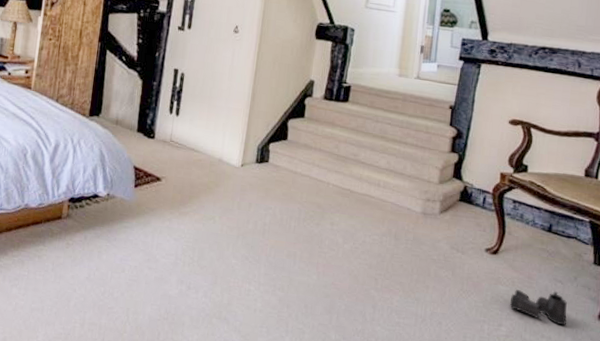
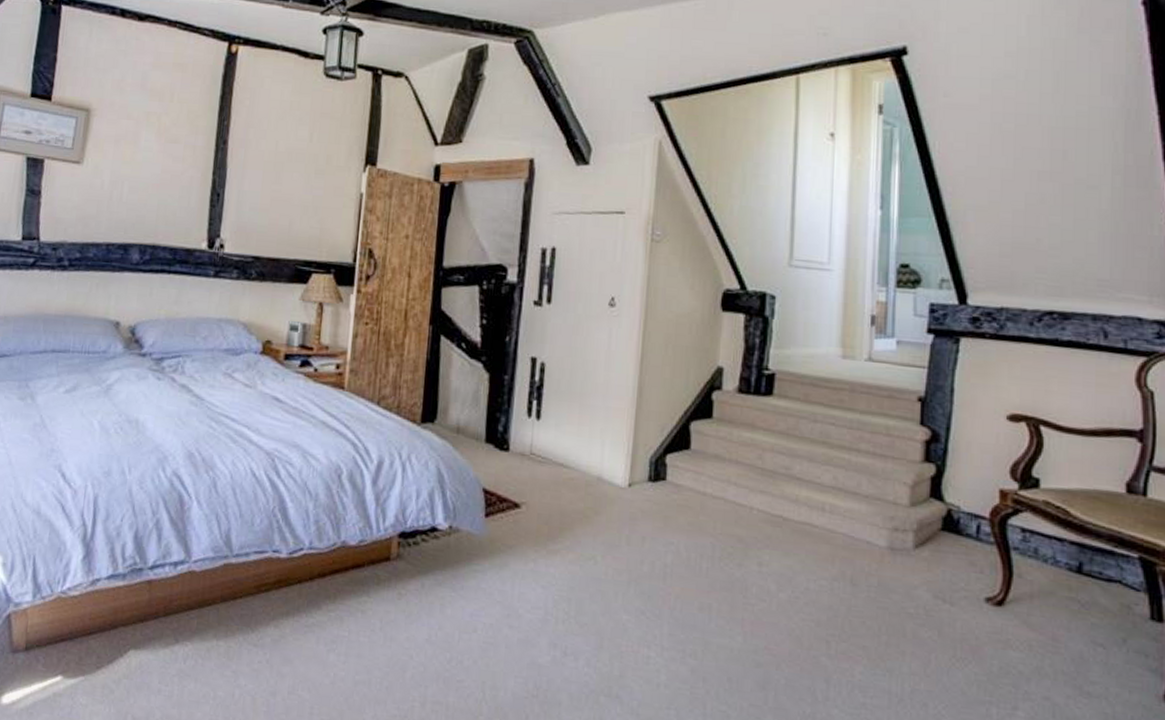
boots: present [509,290,567,326] -> none [1027,657,1115,710]

